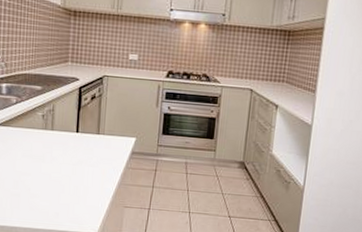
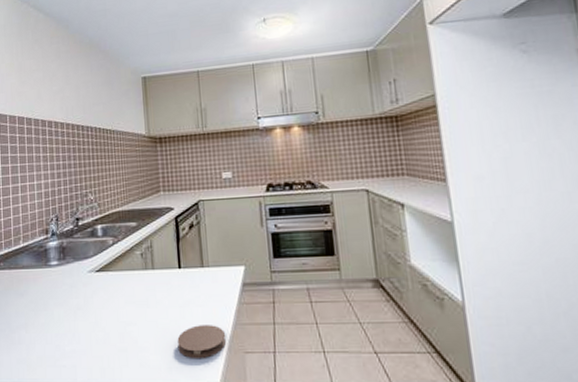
coaster: none [66,181,111,208] -> present [177,325,227,358]

